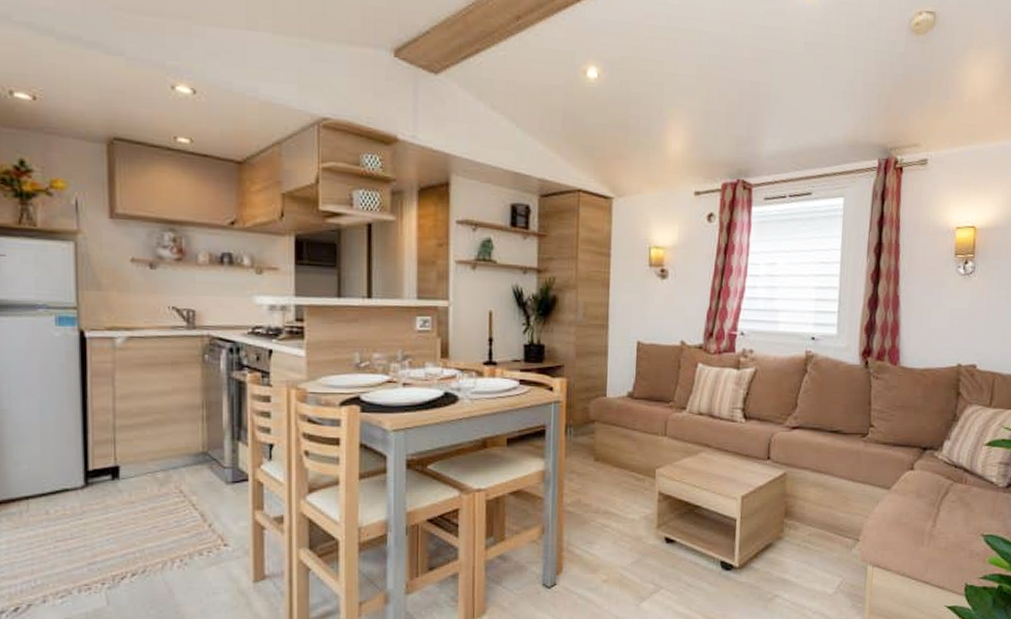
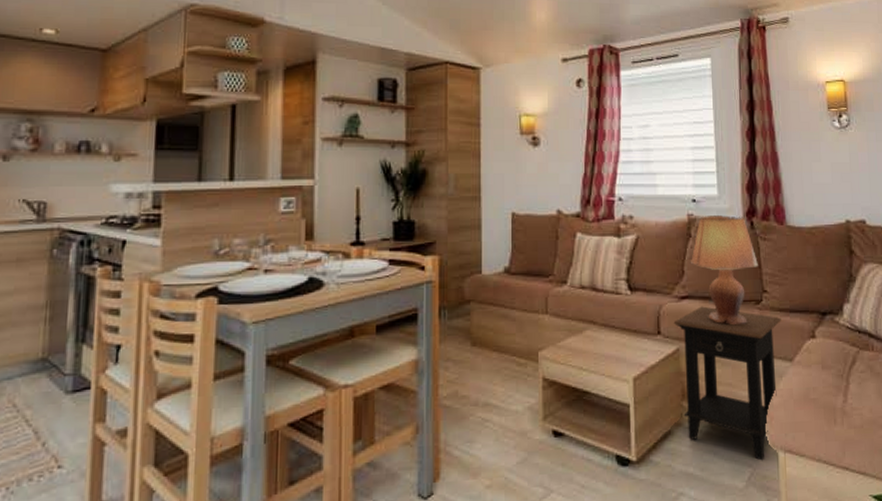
side table: none [783,436,884,573] -> present [673,306,781,461]
lamp: none [803,352,868,454] -> present [690,214,758,325]

